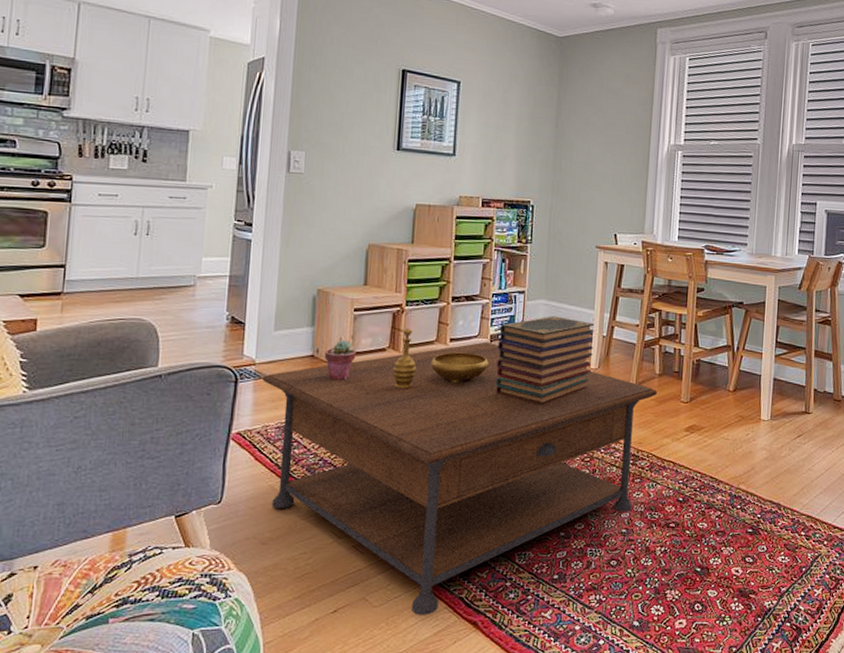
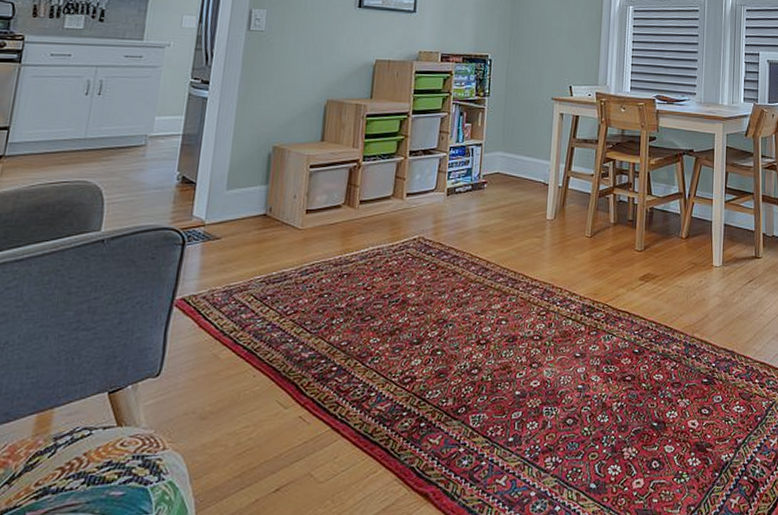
coffee table: present [262,341,658,615] -> none [211,195,612,490]
potted succulent: present [324,339,356,381] -> none [277,197,311,240]
decorative bowl: present [392,327,489,389] -> none [347,183,445,246]
book stack: present [495,316,595,405] -> none [451,168,551,258]

